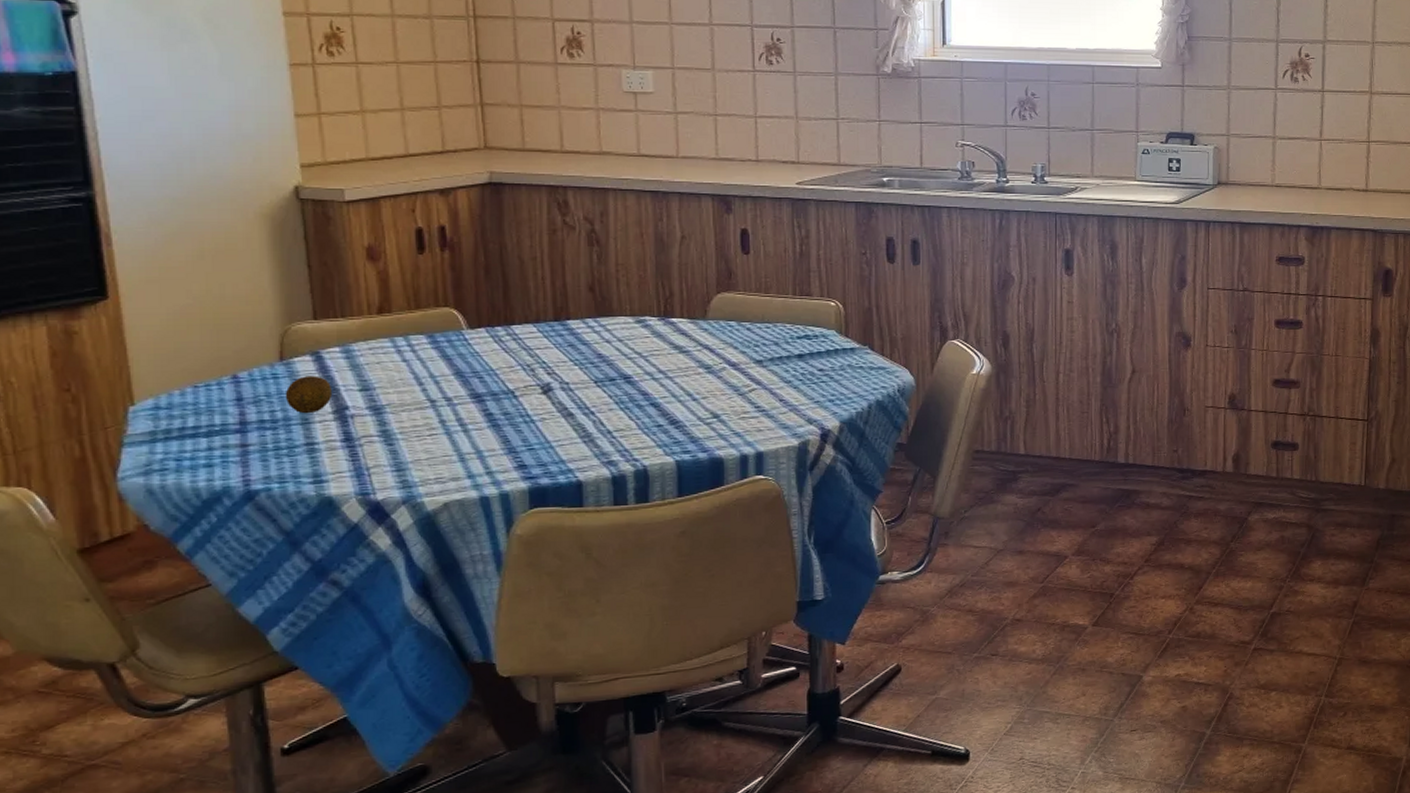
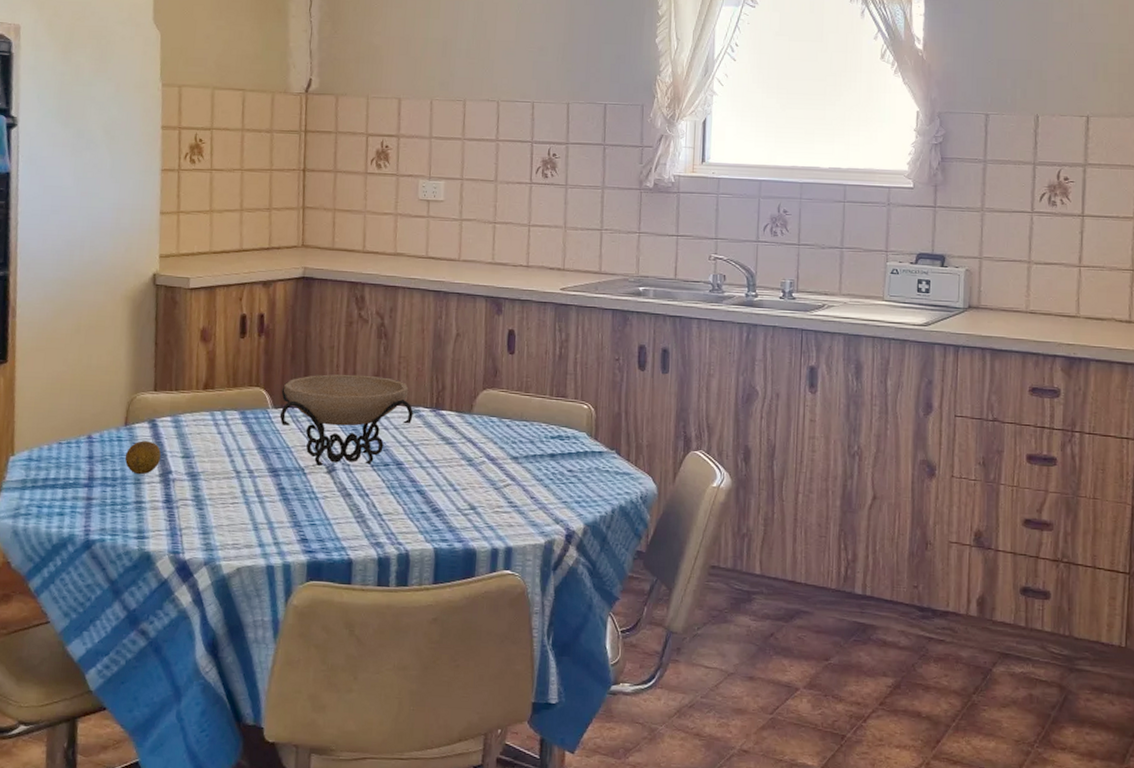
decorative bowl: none [477,286,639,387] -> present [279,374,413,466]

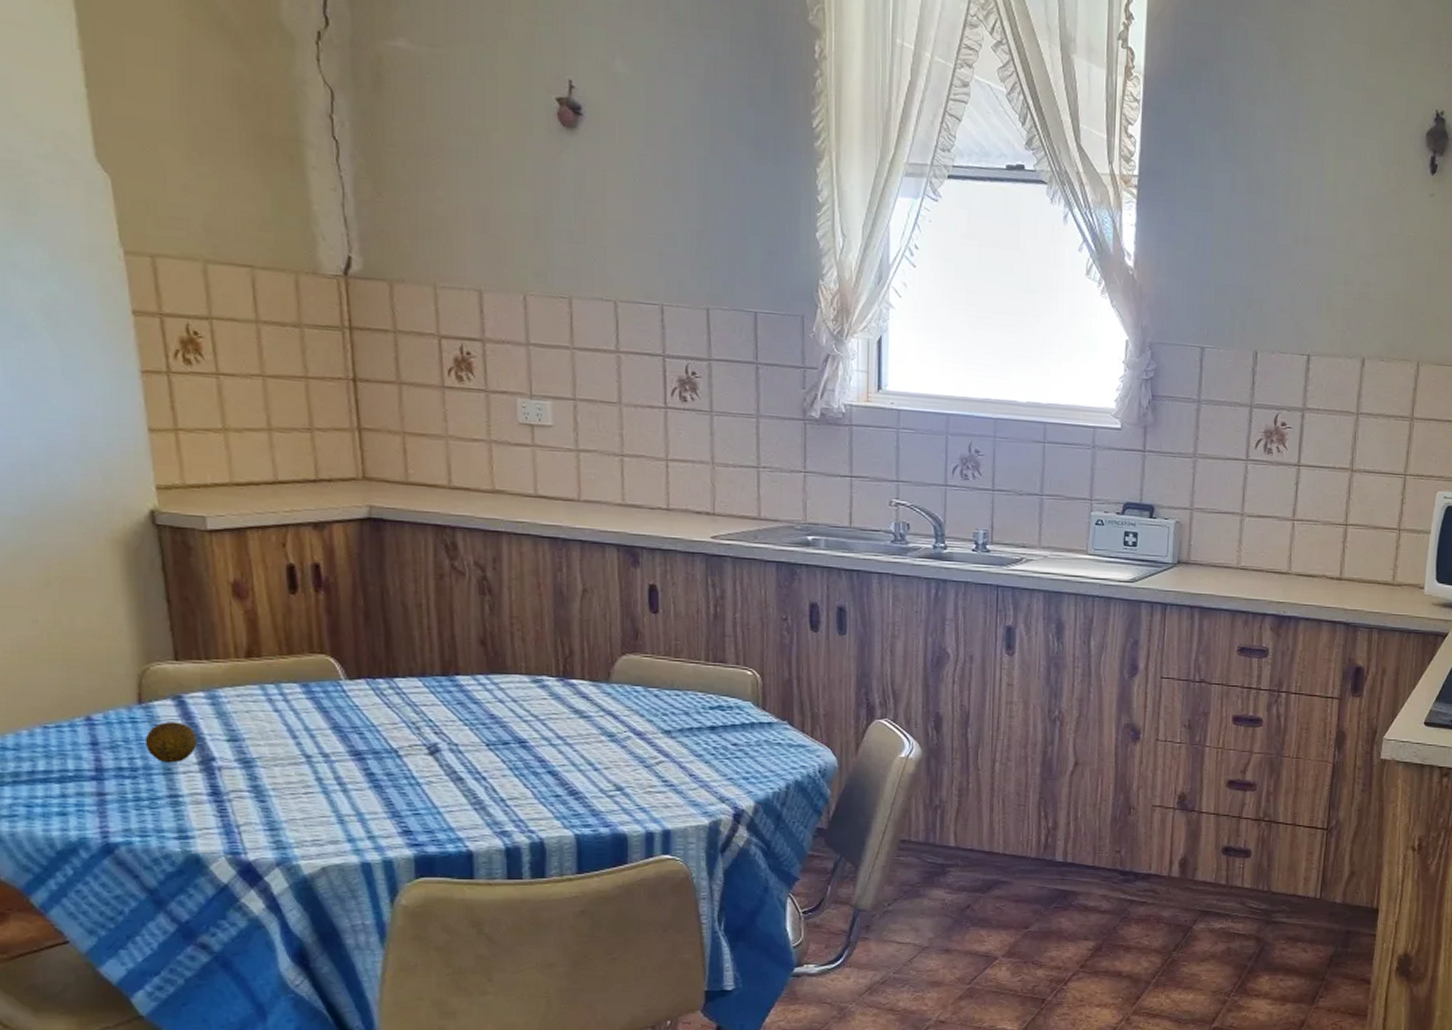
decorative bowl: present [279,374,413,466] -> none [356,638,535,746]

